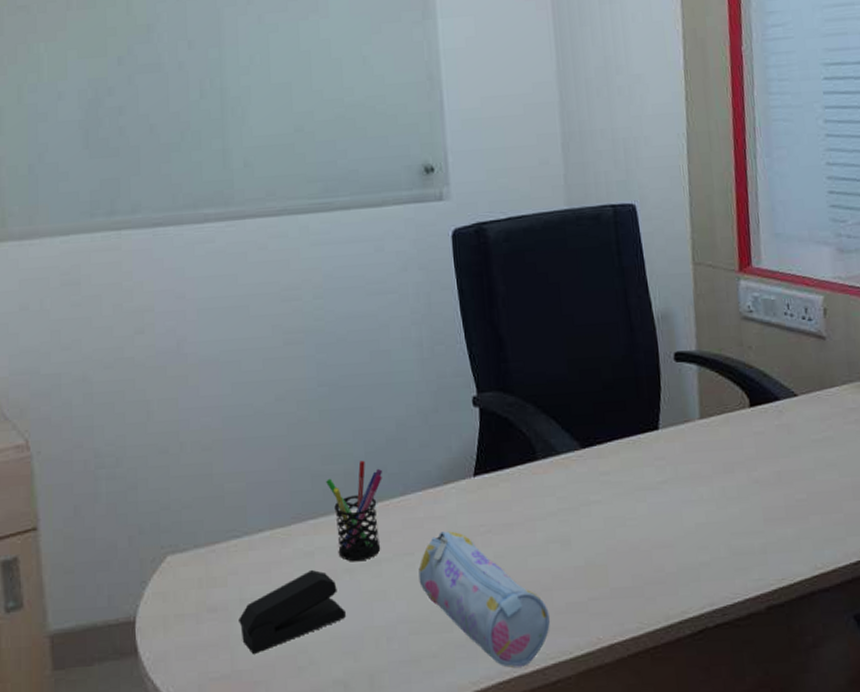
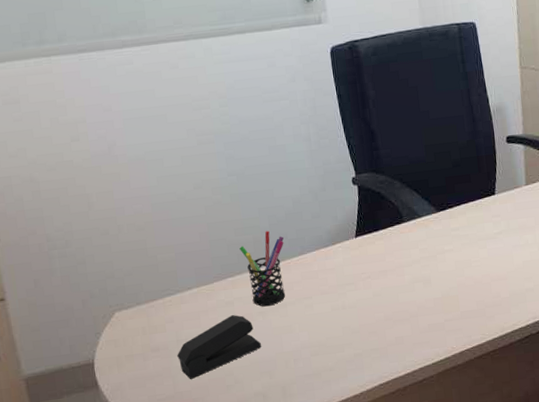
pencil case: present [418,531,550,668] -> none [316,279,417,373]

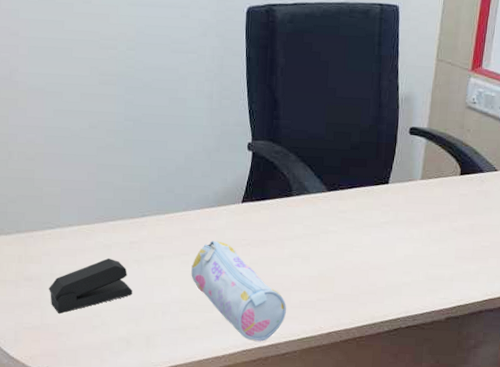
pen holder: present [239,231,286,307] -> none [125,181,170,256]
pencil case: none [316,279,417,373] -> present [191,241,286,341]

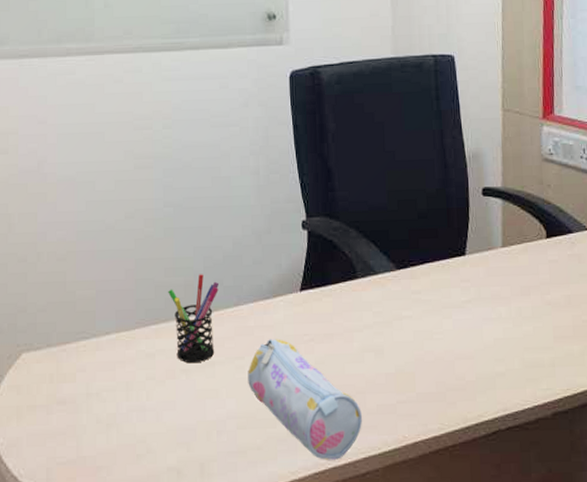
stapler: present [49,258,132,314] -> none [85,369,181,442]
pen holder: none [125,181,170,256] -> present [168,274,219,364]

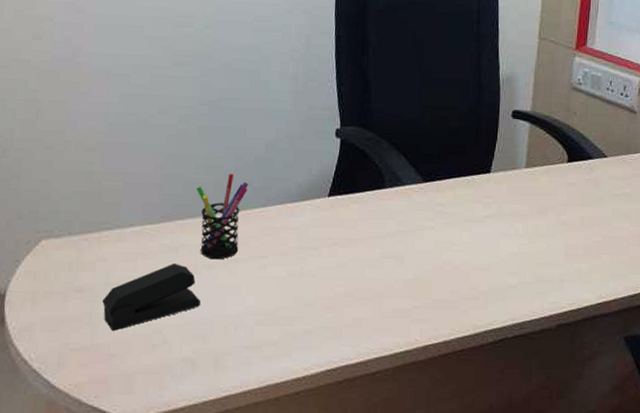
stapler: none [85,369,181,442] -> present [102,262,200,331]
pencil case: present [248,339,362,460] -> none [269,241,377,358]

